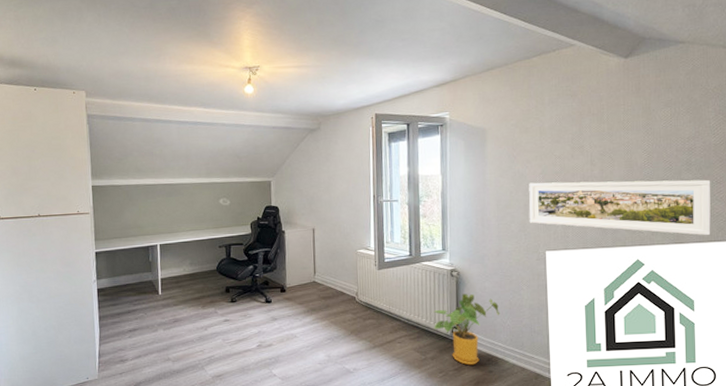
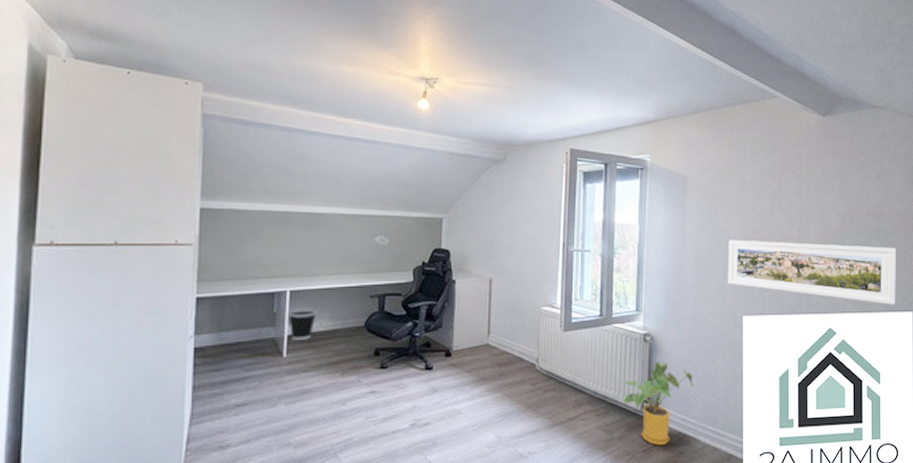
wastebasket: none [160,258,181,282] -> present [288,309,317,340]

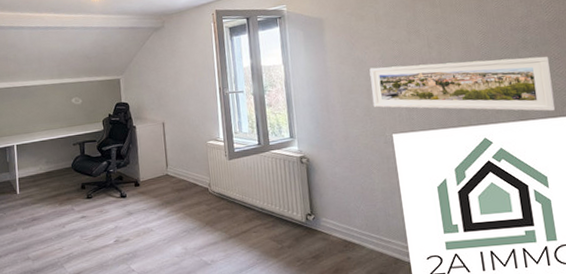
wastebasket: present [288,309,317,340] -> none [17,157,37,181]
house plant: present [623,362,694,446] -> none [286,180,353,253]

